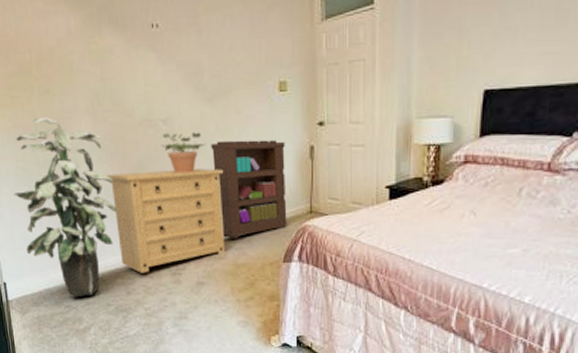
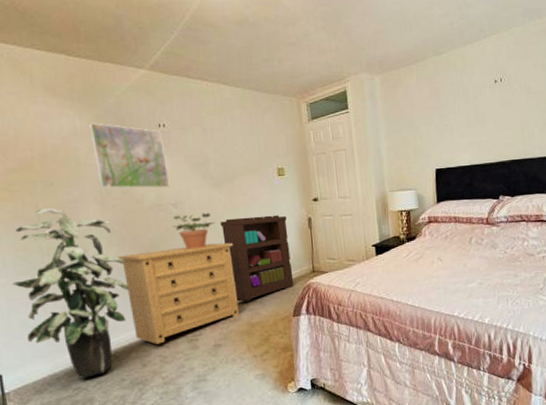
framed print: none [82,22,161,101] -> present [89,123,170,189]

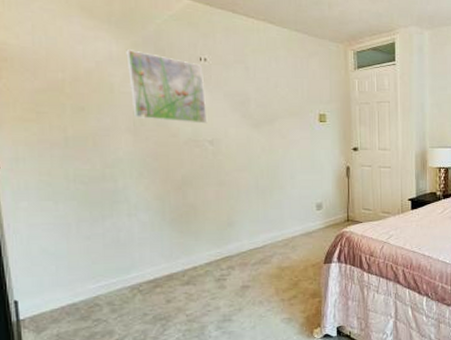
indoor plant: present [12,208,129,379] -> none [34,133,157,310]
dresser: present [117,242,239,345] -> none [147,184,270,281]
potted plant: present [171,212,215,250] -> none [206,152,251,188]
bookshelf: present [220,215,294,302] -> none [257,160,327,246]

